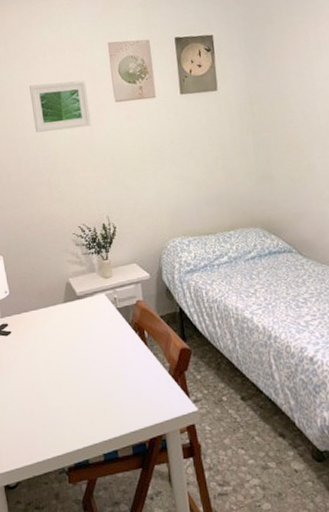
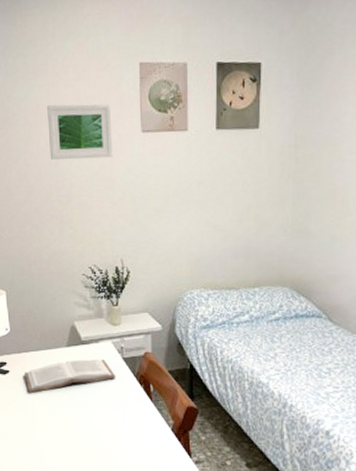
book: none [25,311,111,352] -> present [24,358,115,394]

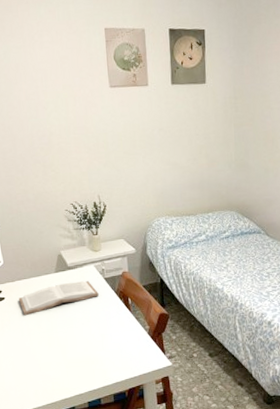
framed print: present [47,104,113,160] -> none [25,63,86,112]

